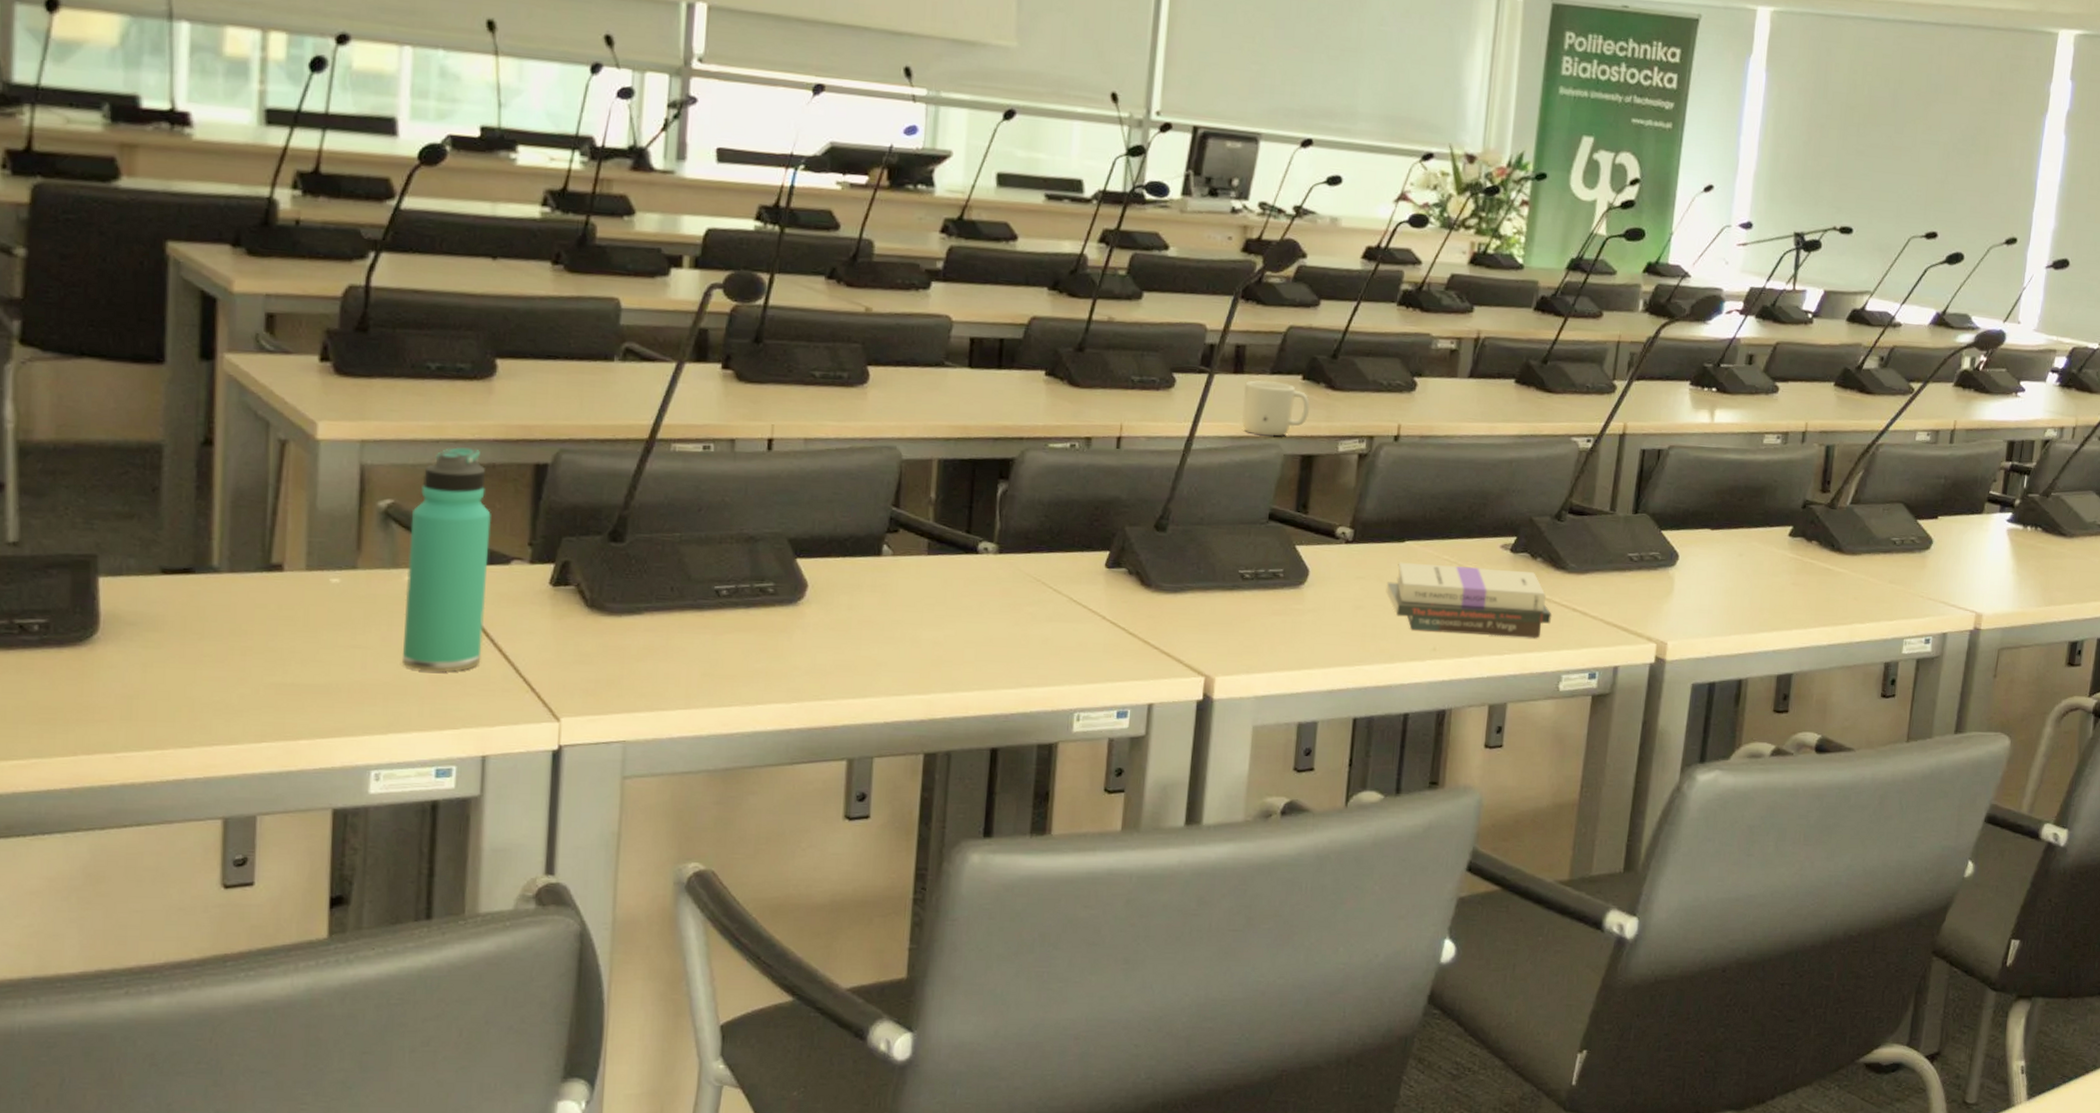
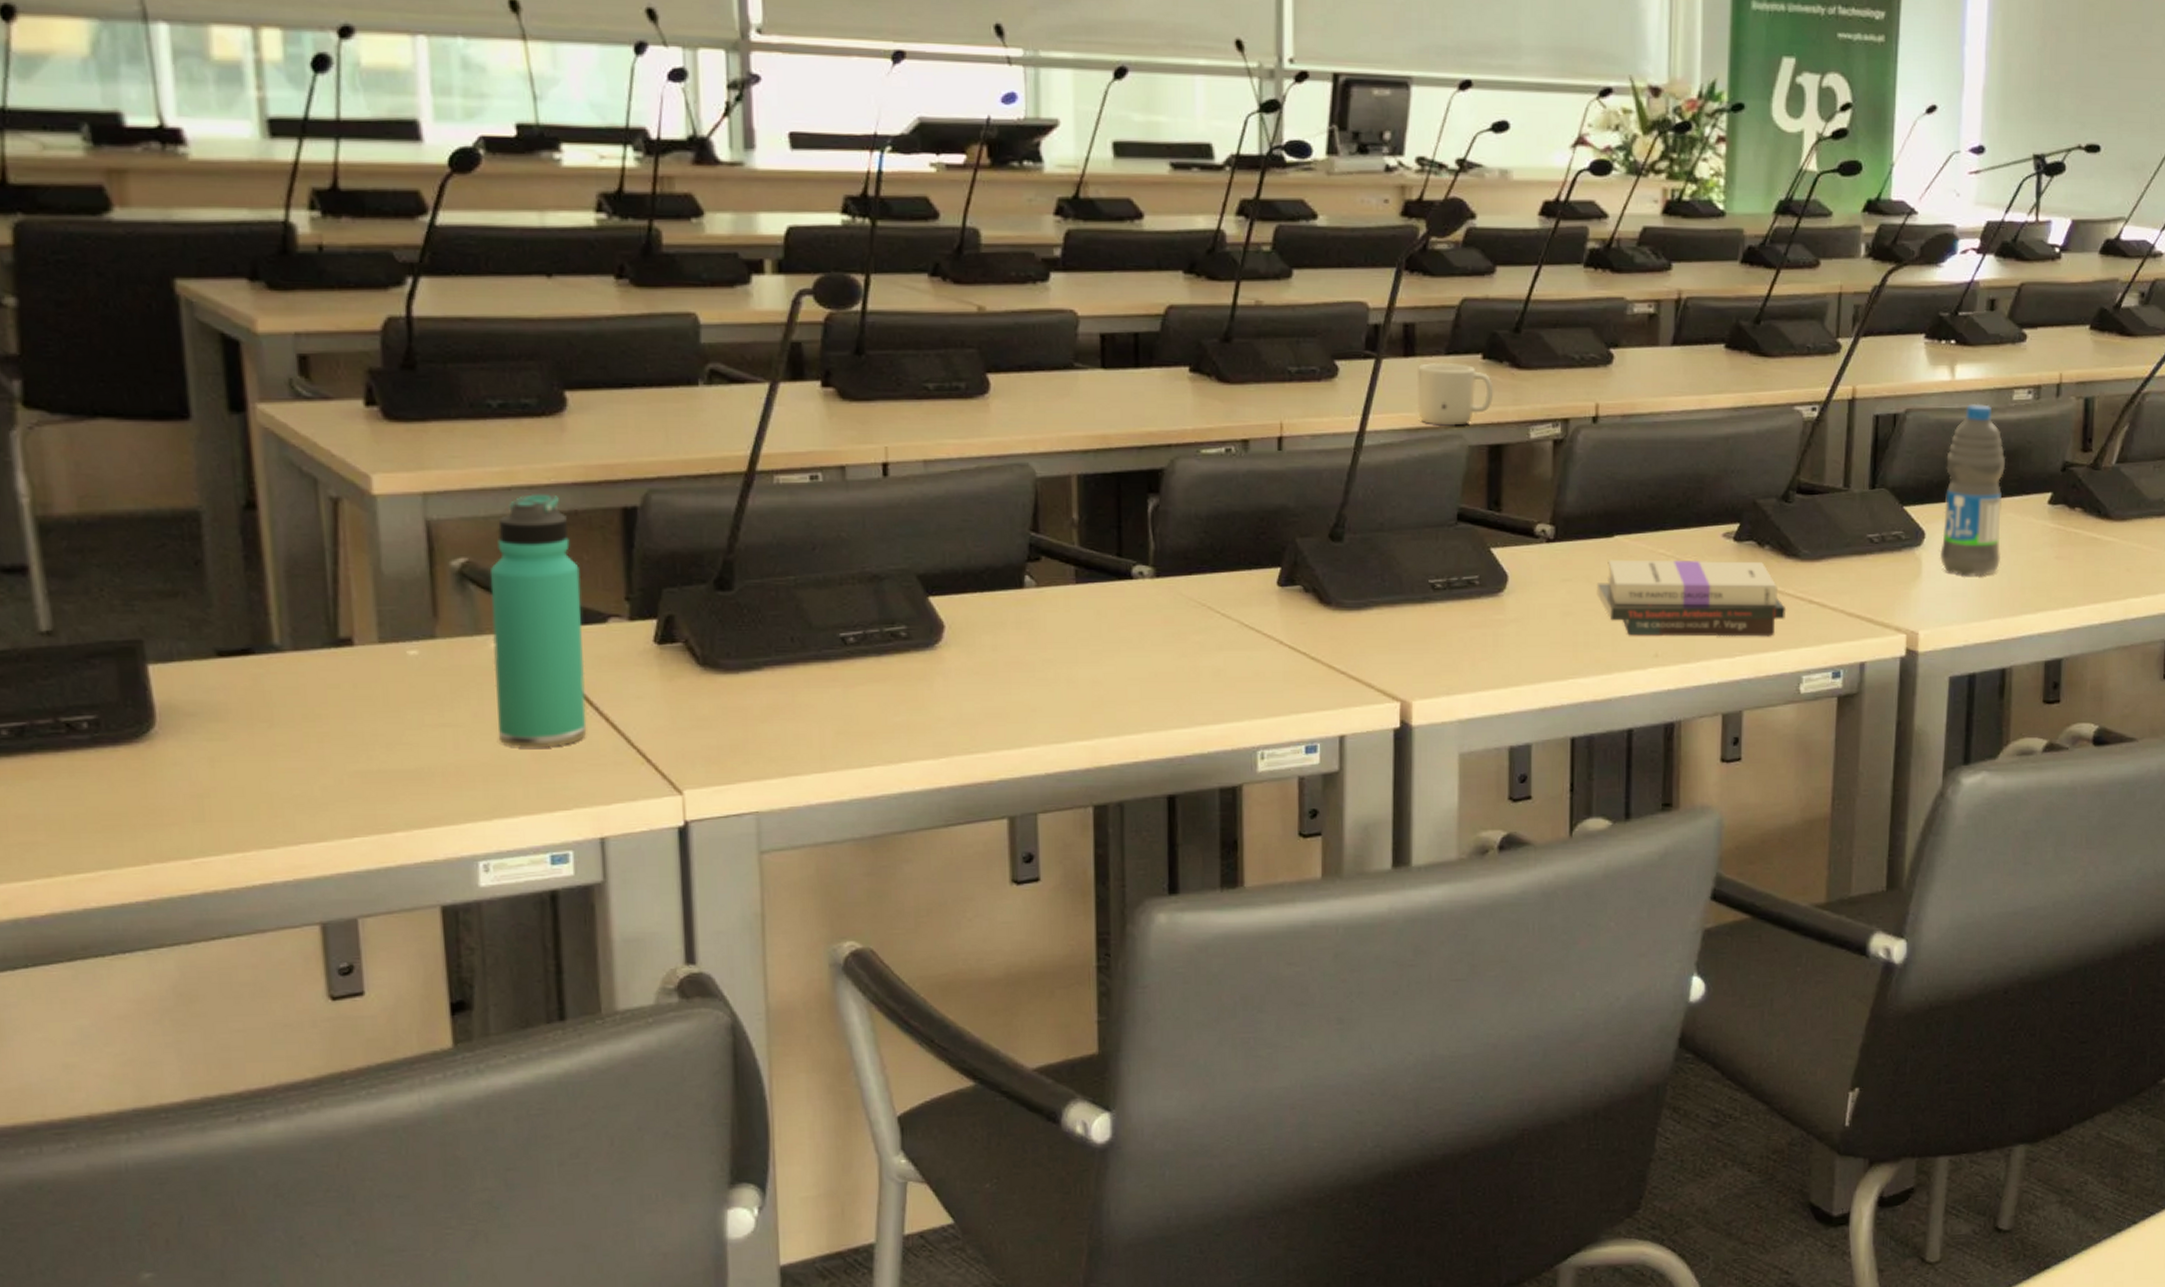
water bottle: none [1690,444,1754,596] -> present [1939,403,2006,576]

